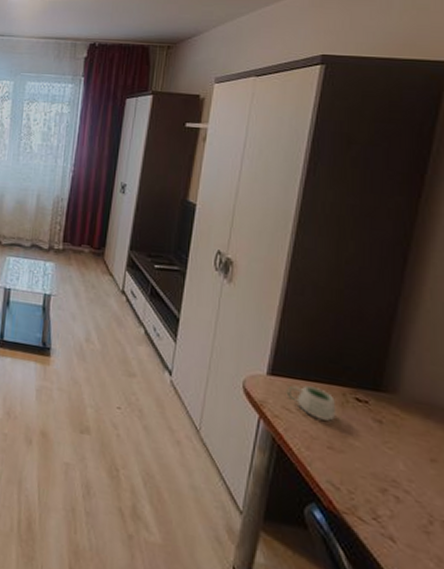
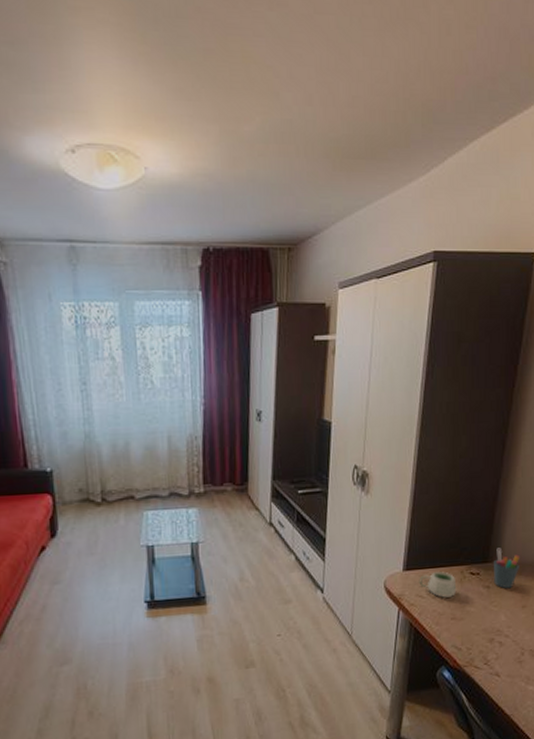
pen holder: none [387,377,428,432] -> present [493,548,521,589]

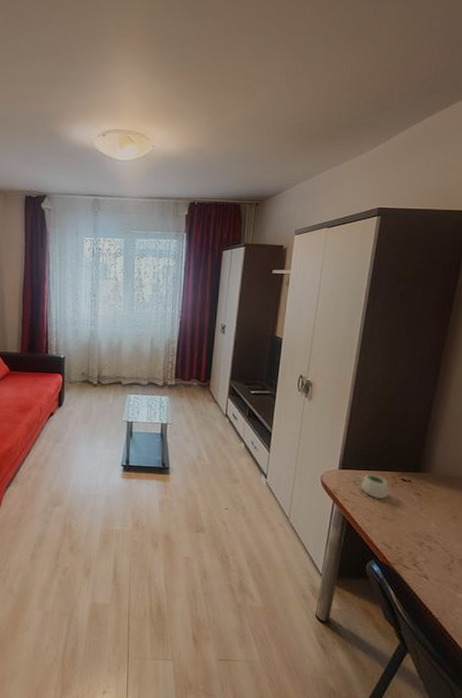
pen holder: present [493,548,521,589] -> none [424,460,452,499]

